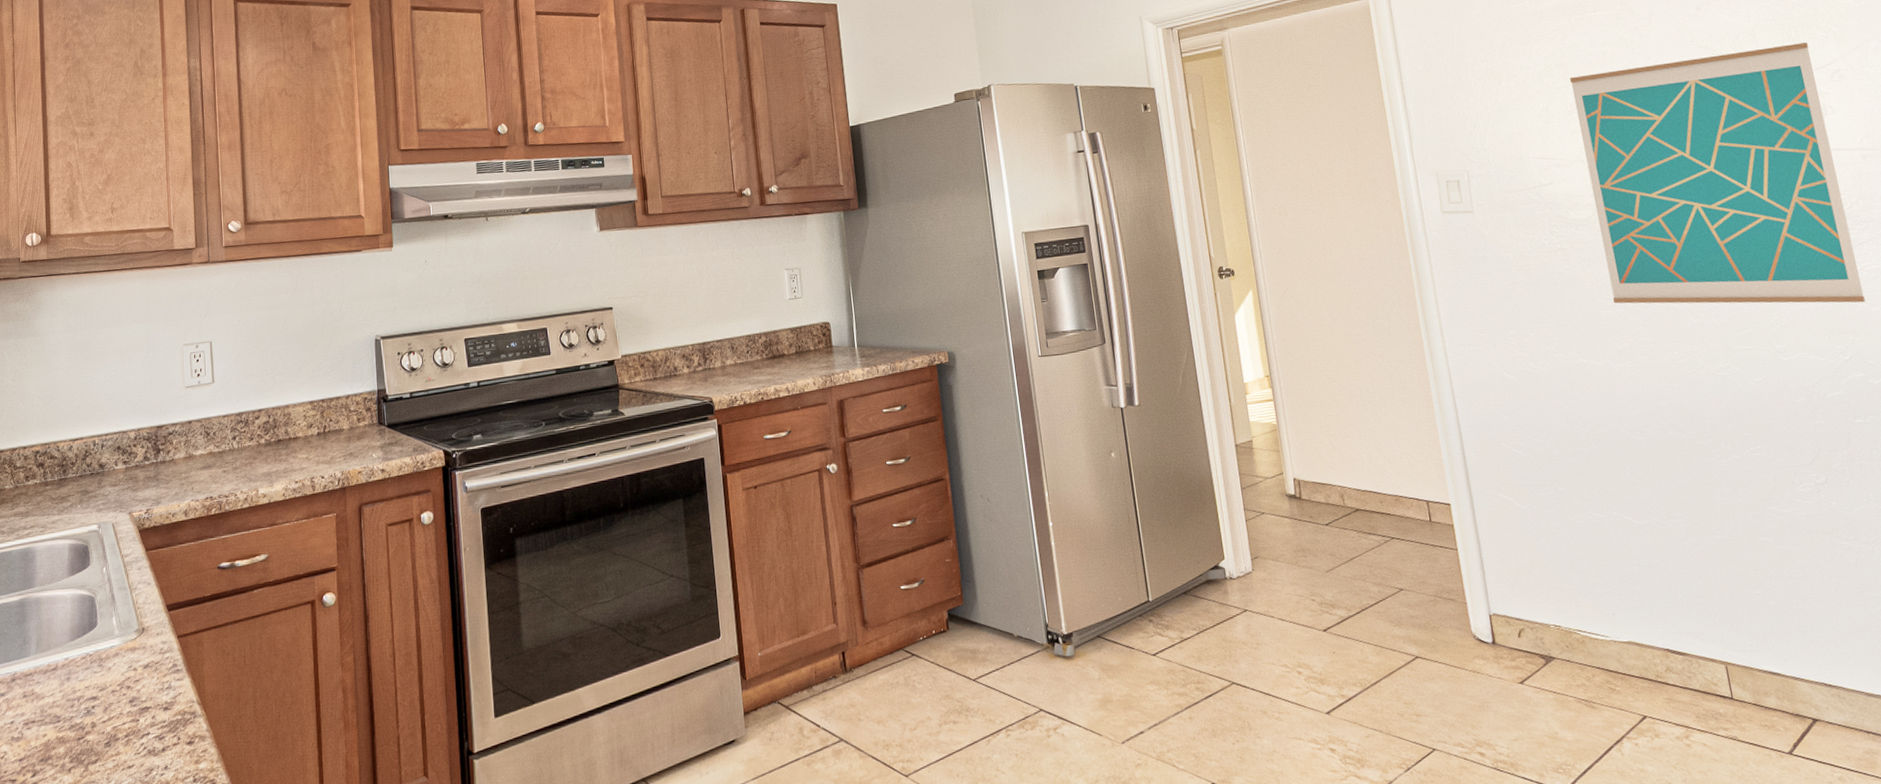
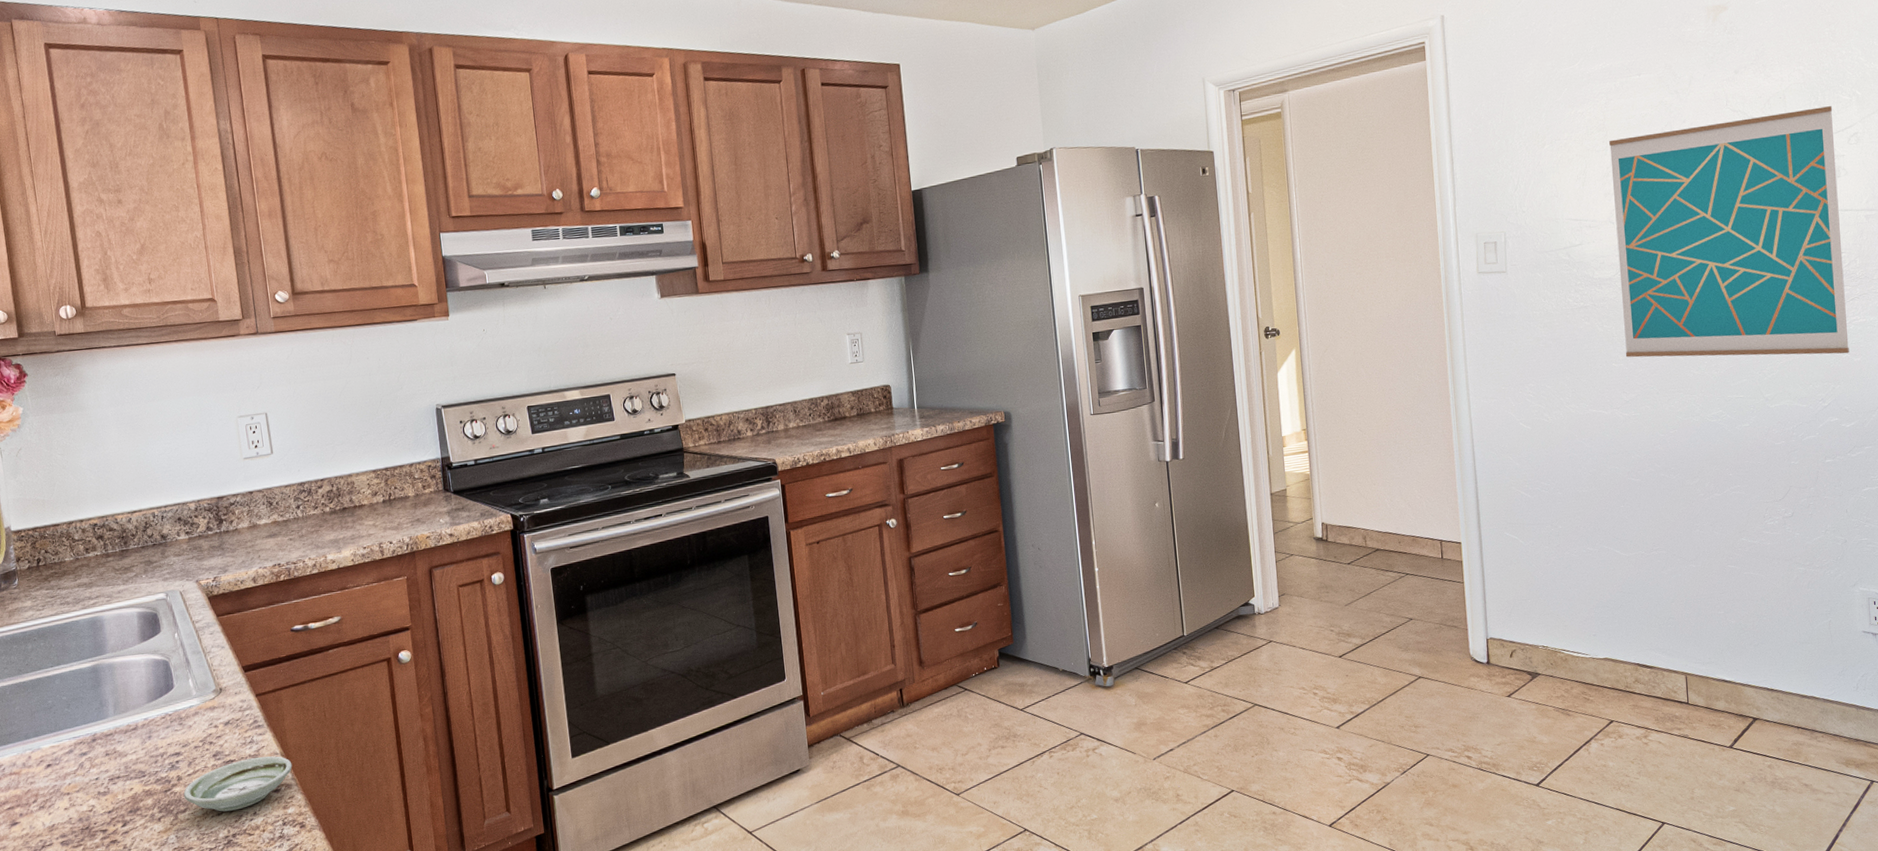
saucer: none [96,703,208,764] -> present [183,756,293,812]

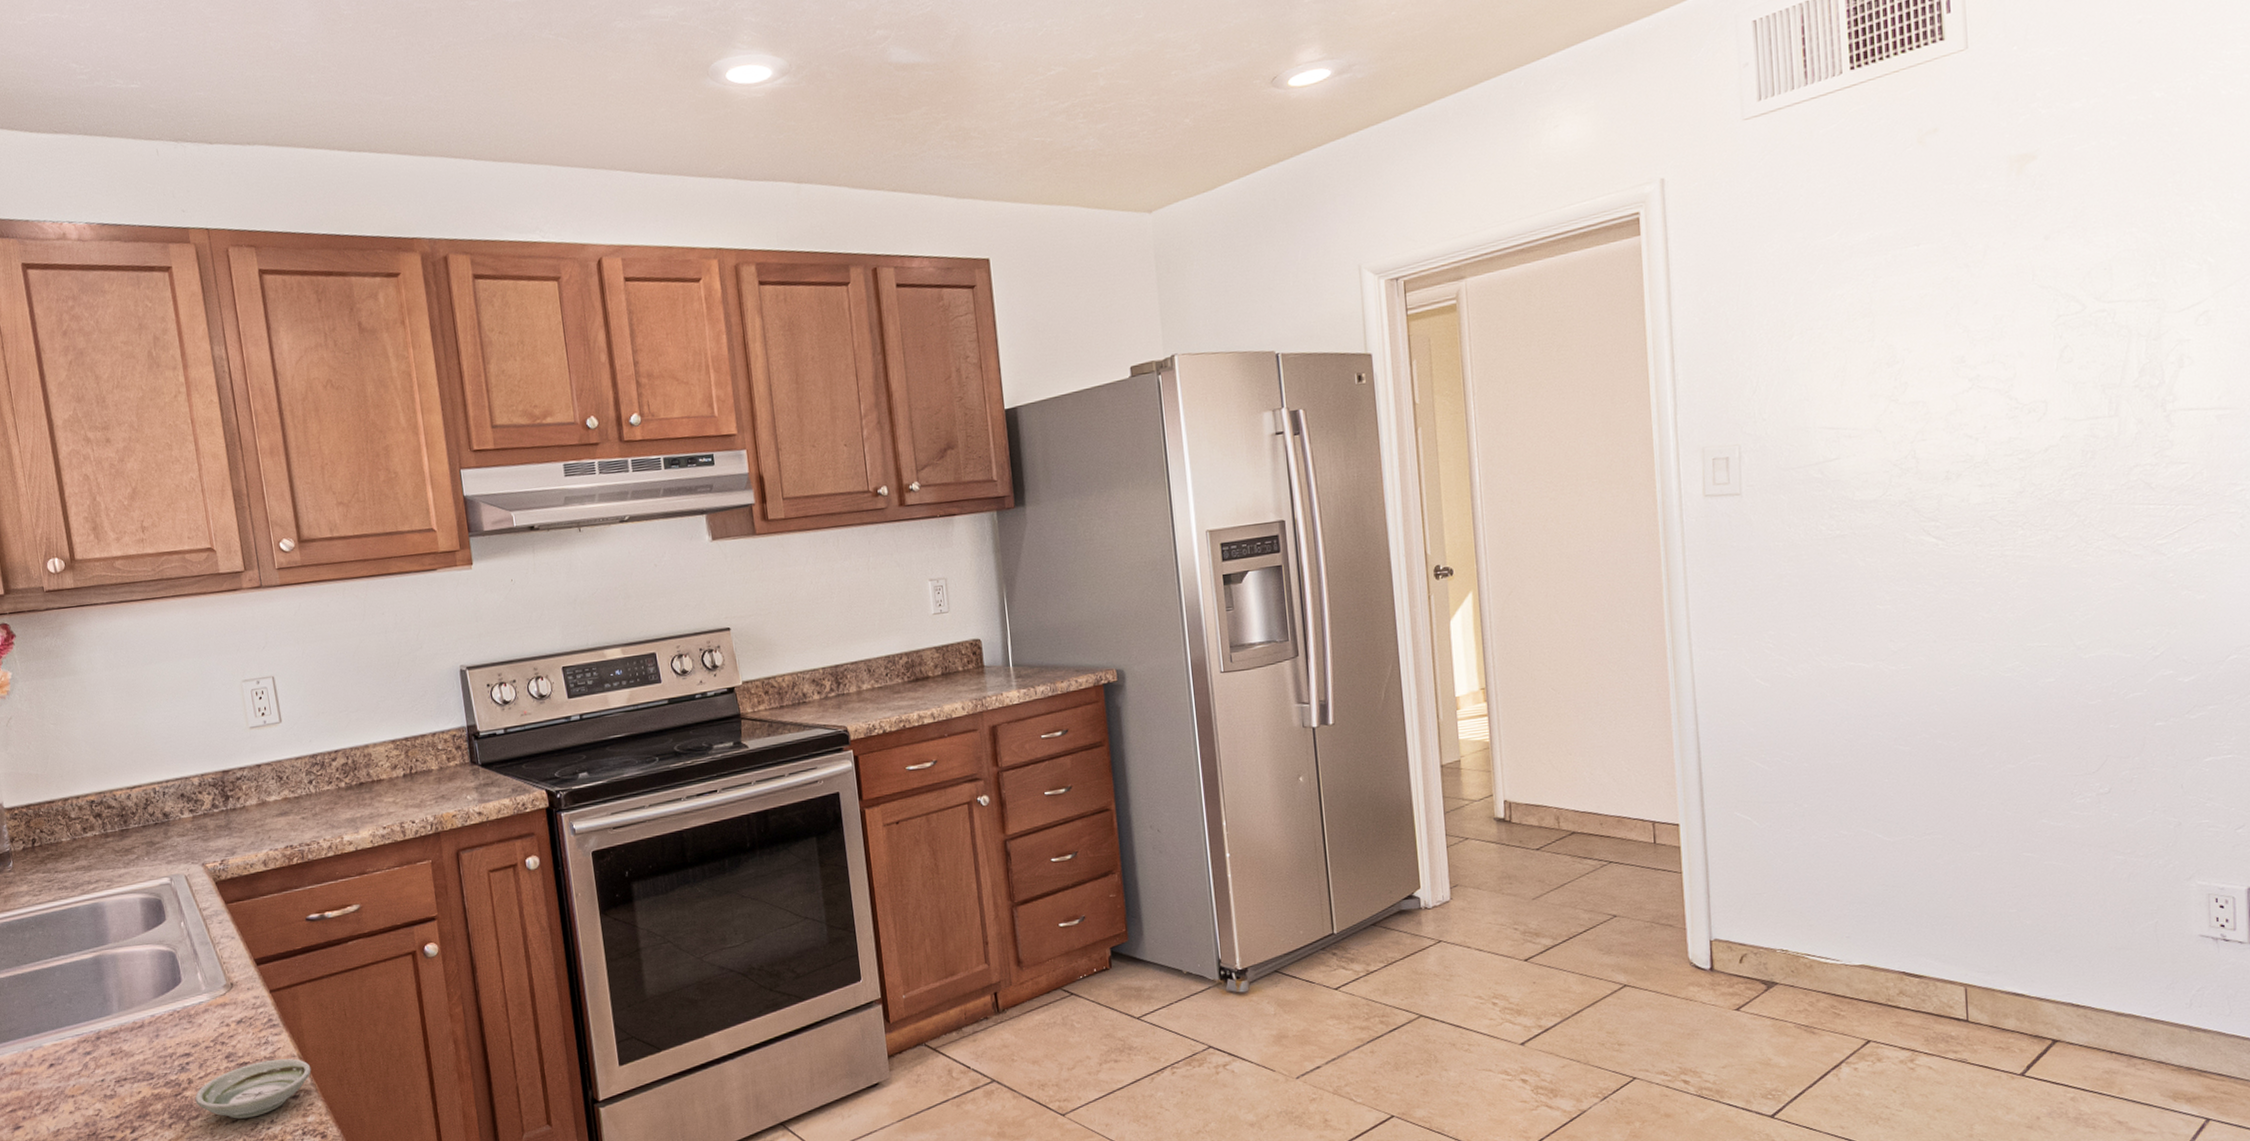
wall art: present [1609,106,1849,358] -> none [1877,277,2190,598]

